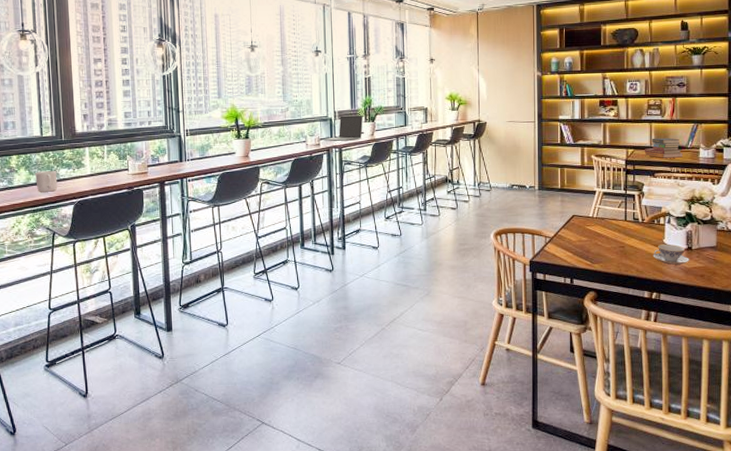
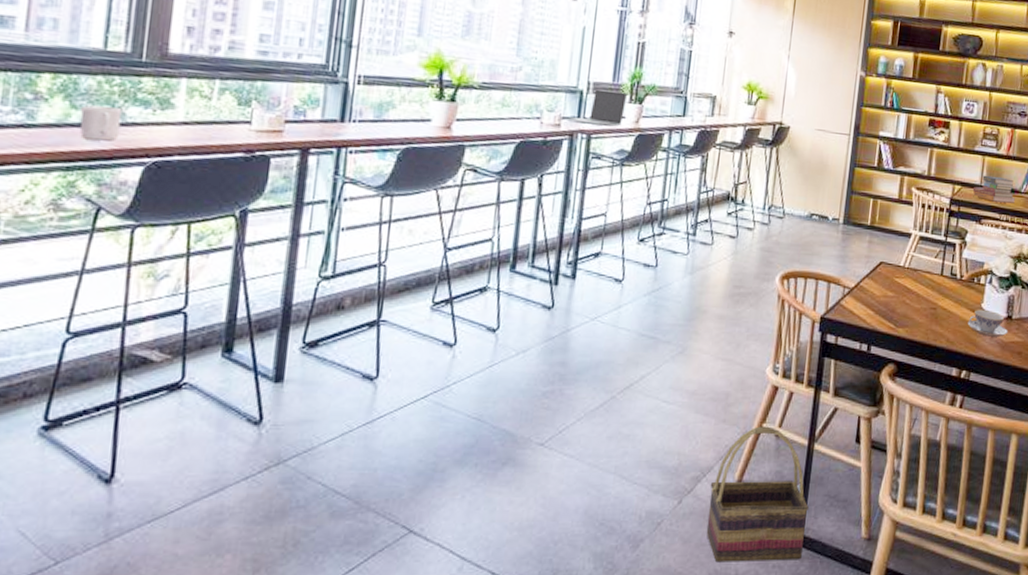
woven basket: none [461,343,539,441] -> present [706,426,809,563]

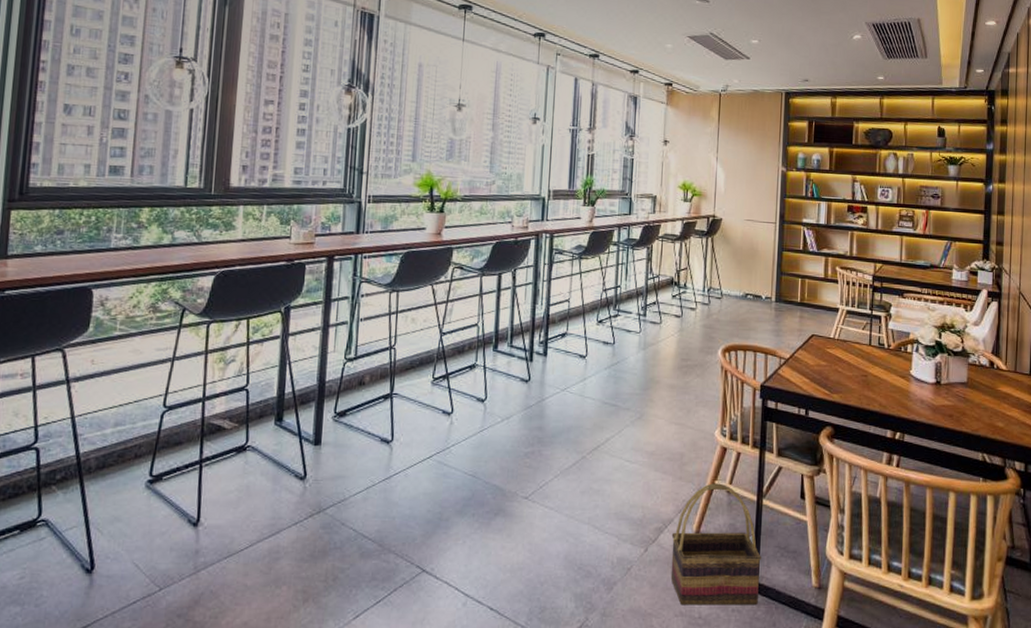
mug: present [79,105,123,141] -> none [169,230,199,257]
laptop: present [567,89,628,126] -> none [533,196,582,226]
teacup: present [967,309,1009,337] -> none [898,375,938,401]
books: present [972,175,1015,203] -> none [893,253,935,278]

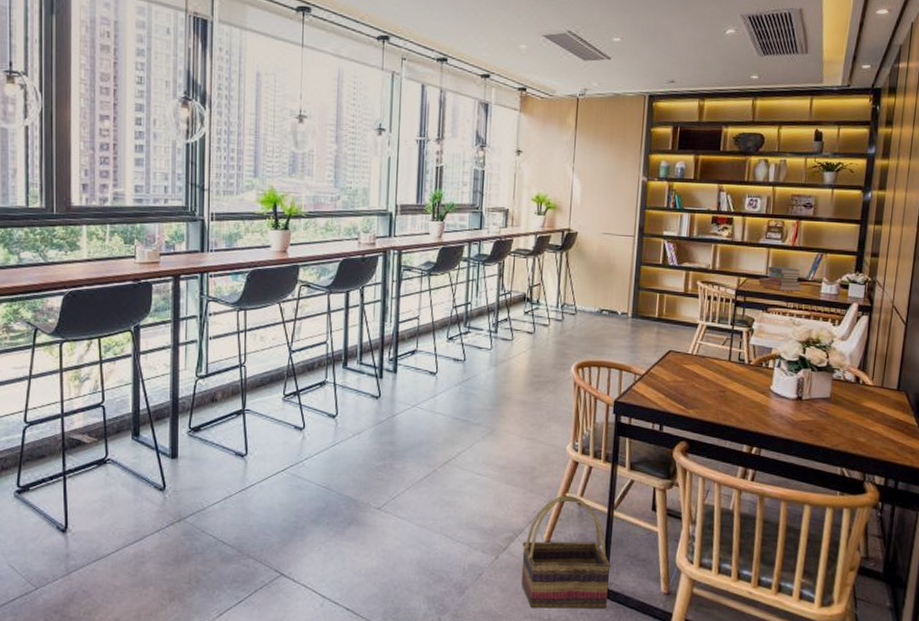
books: none [893,253,935,278] -> present [758,266,802,292]

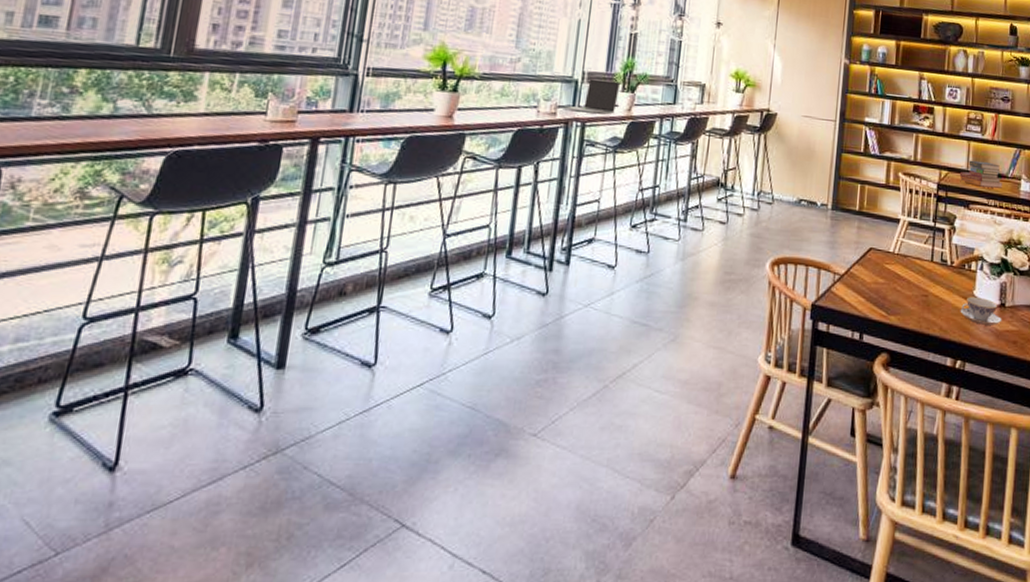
laptop: none [380,211,431,242] -> present [563,79,621,114]
woven basket: present [521,495,611,609] -> none [699,418,804,564]
teacup: none [756,391,799,416] -> present [960,296,1002,325]

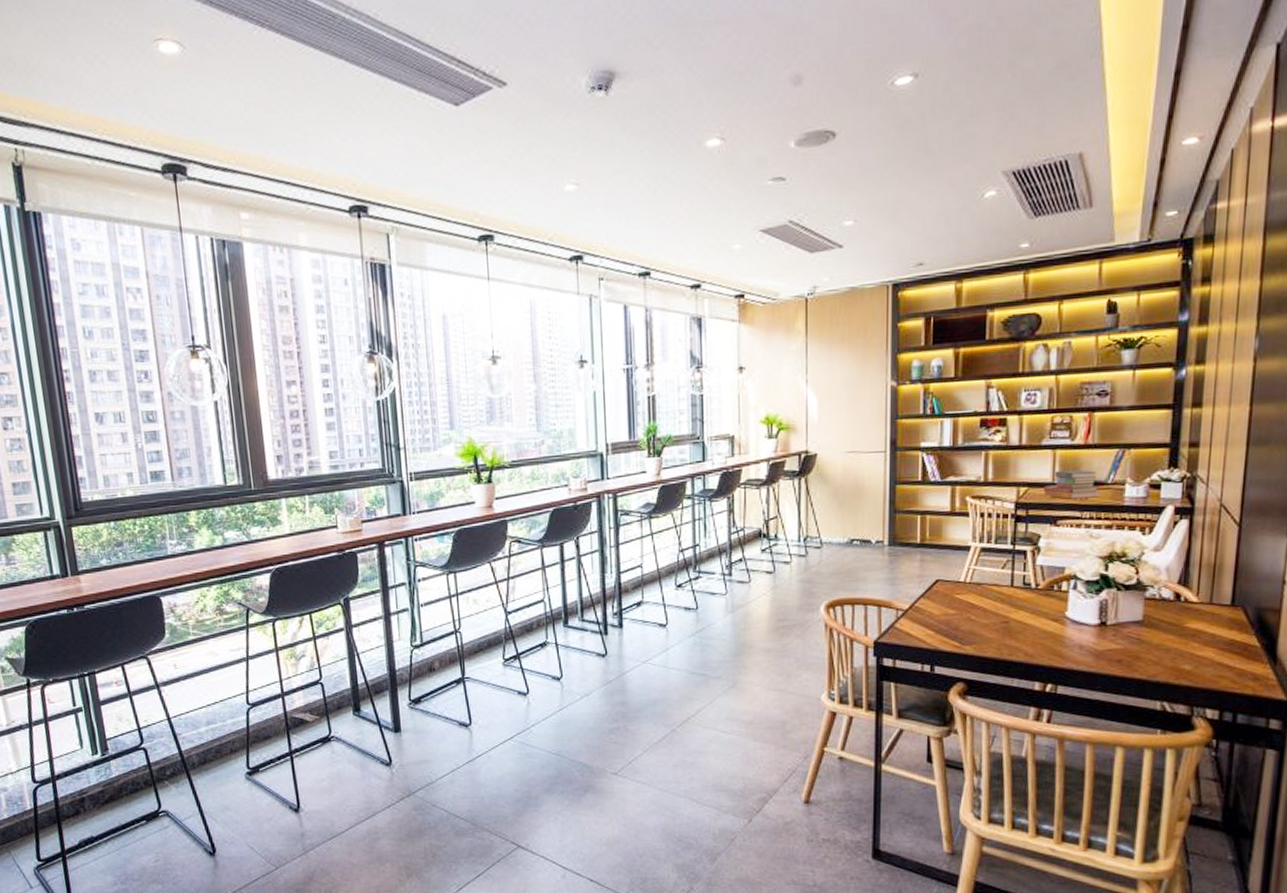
laptop: present [563,79,621,114] -> none [592,448,646,484]
teacup: present [960,296,1002,325] -> none [1049,617,1103,646]

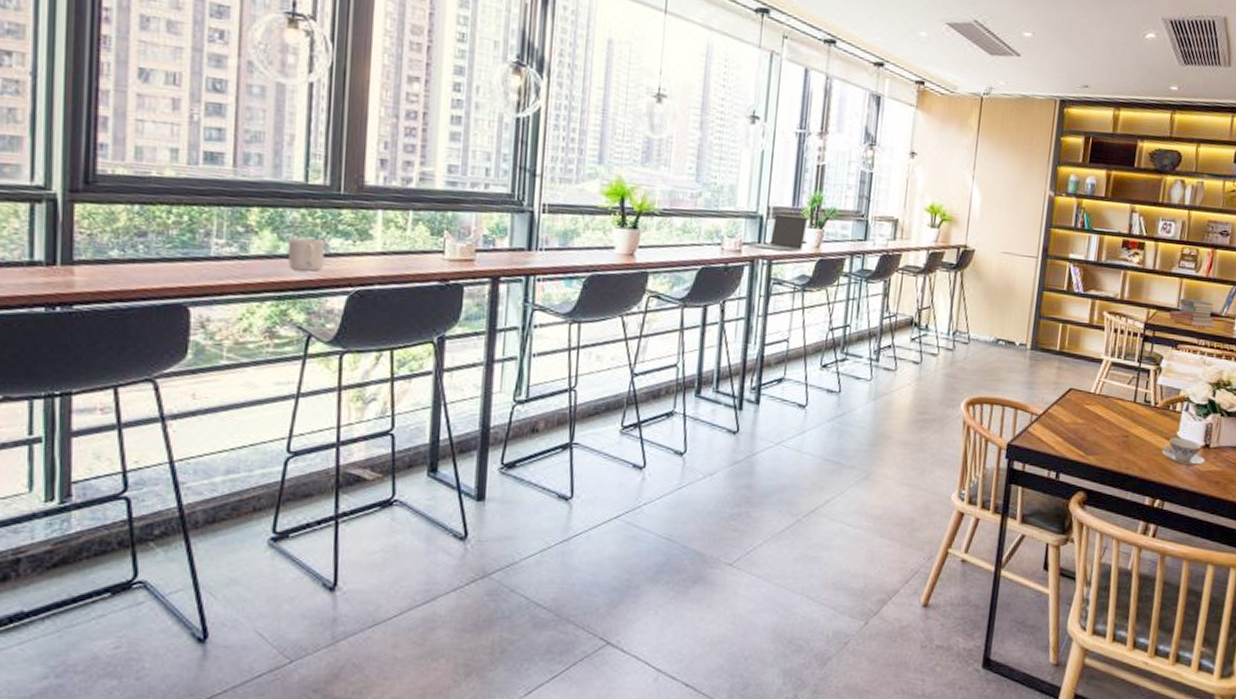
mug: none [220,529,249,557] -> present [287,237,326,272]
laptop: none [592,448,646,484] -> present [748,214,808,252]
teacup: none [1049,617,1103,646] -> present [1161,437,1206,466]

